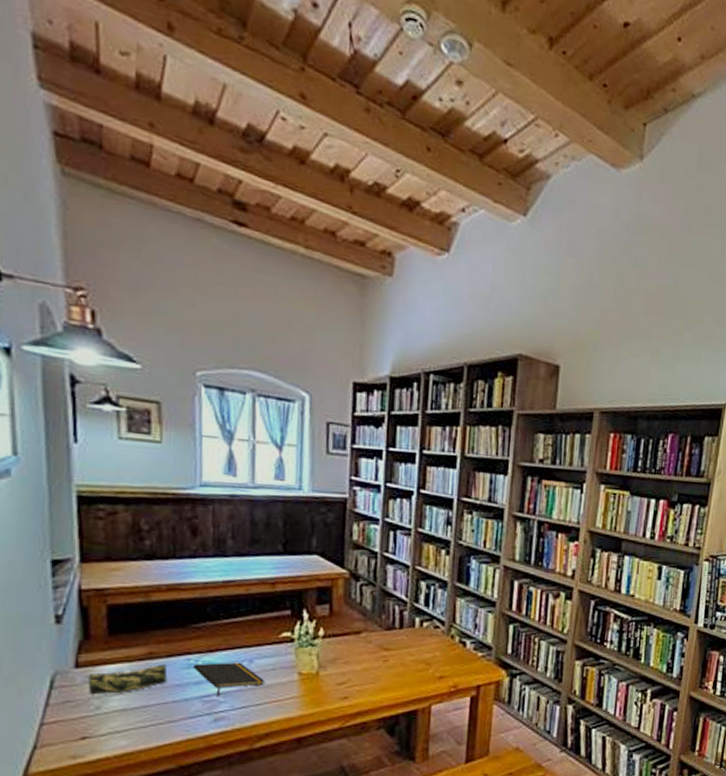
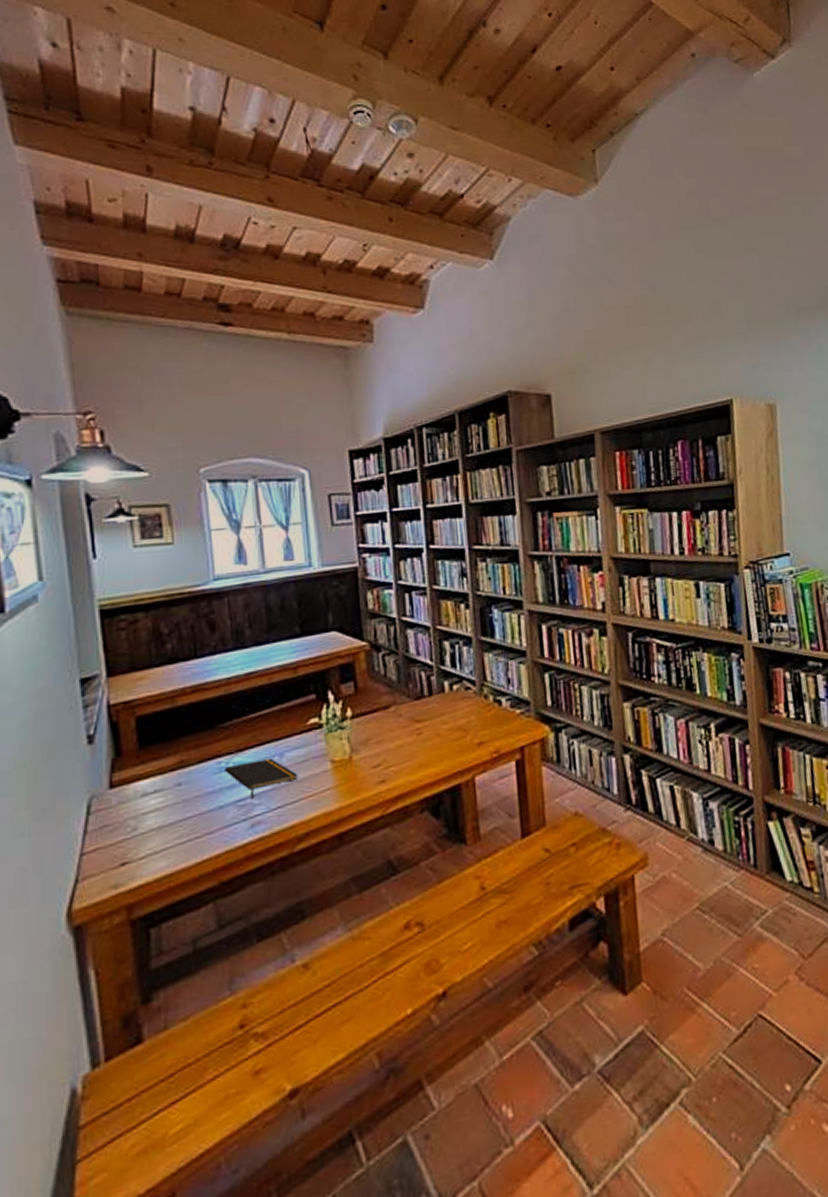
pencil case: present [84,664,168,695] -> none [119,771,200,816]

